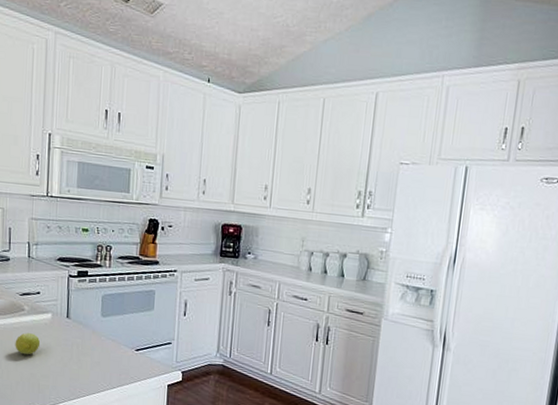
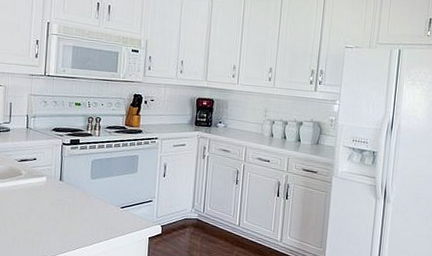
fruit: present [15,333,41,355] -> none [12,194,36,214]

